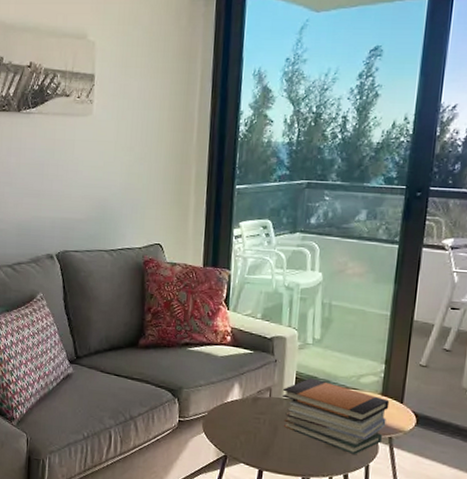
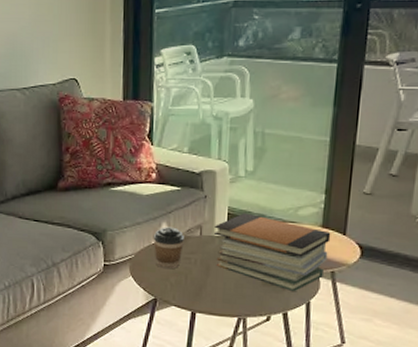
coffee cup: none [225,387,255,428] -> present [153,227,184,269]

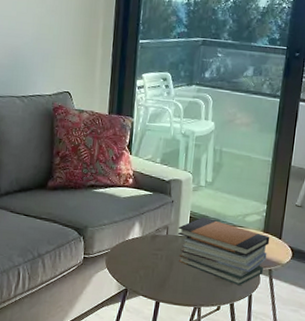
coffee cup: present [153,227,184,269] -> none [127,226,153,263]

